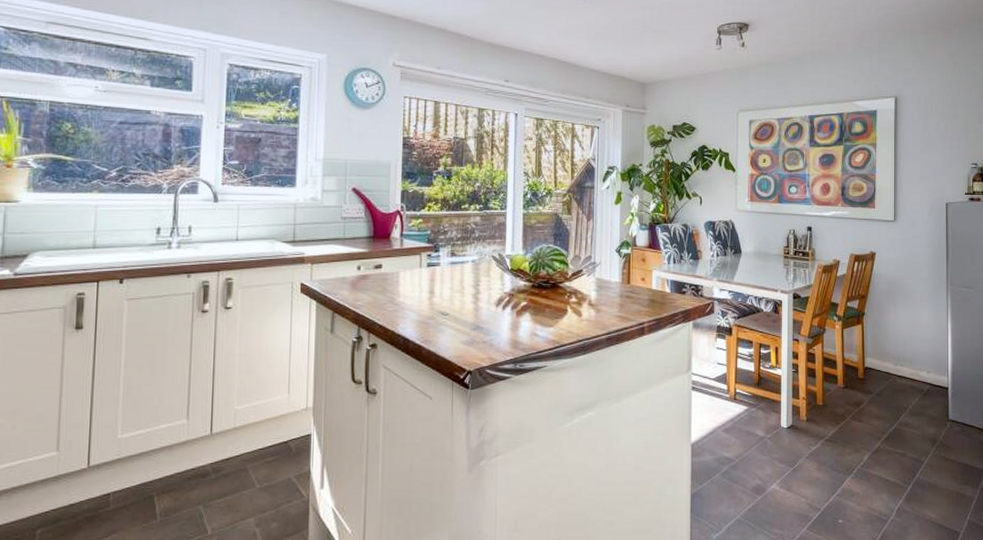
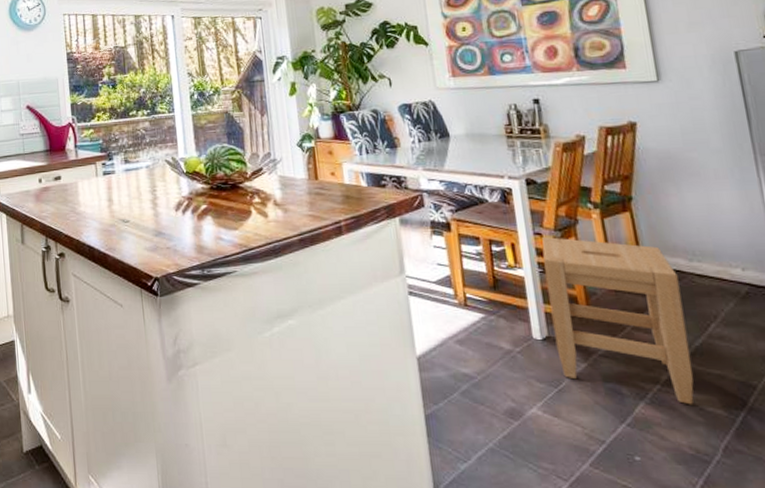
stool: none [797,342,886,478] -> present [542,236,694,405]

